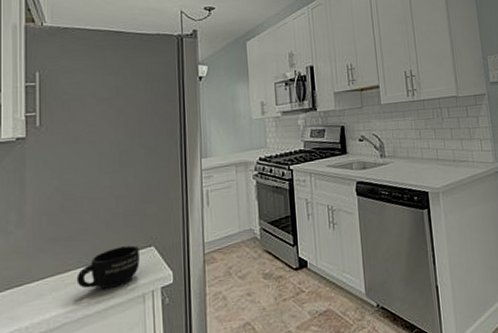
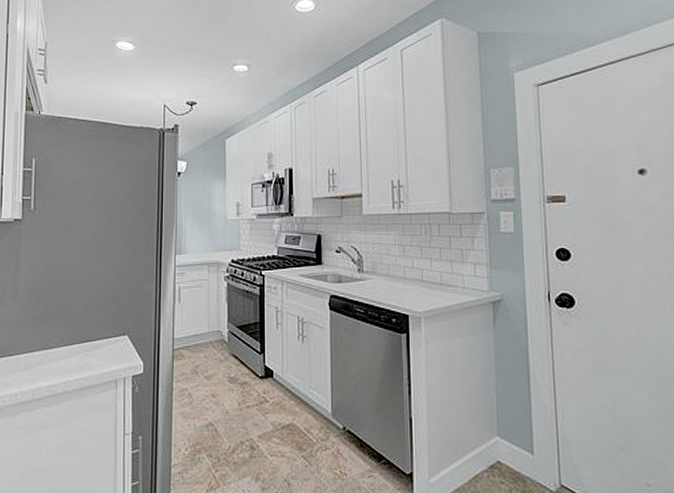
mug: present [76,245,140,289] -> none [59,332,114,369]

